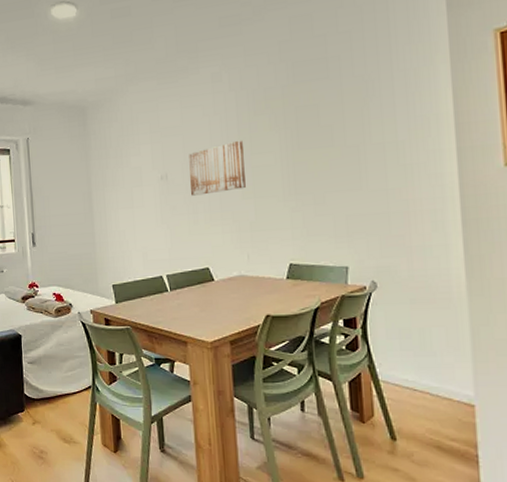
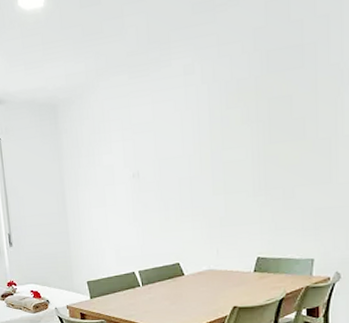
wall art: present [189,140,246,196] -> none [160,135,216,193]

